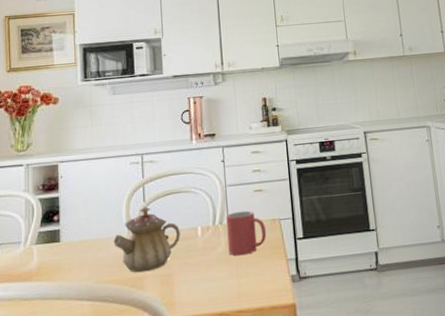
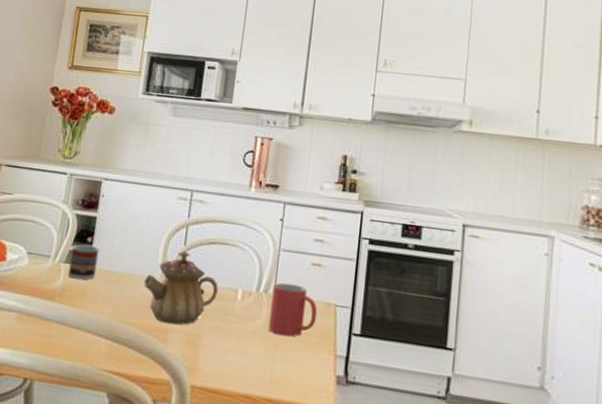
cup: none [41,223,68,256] -> present [68,244,100,280]

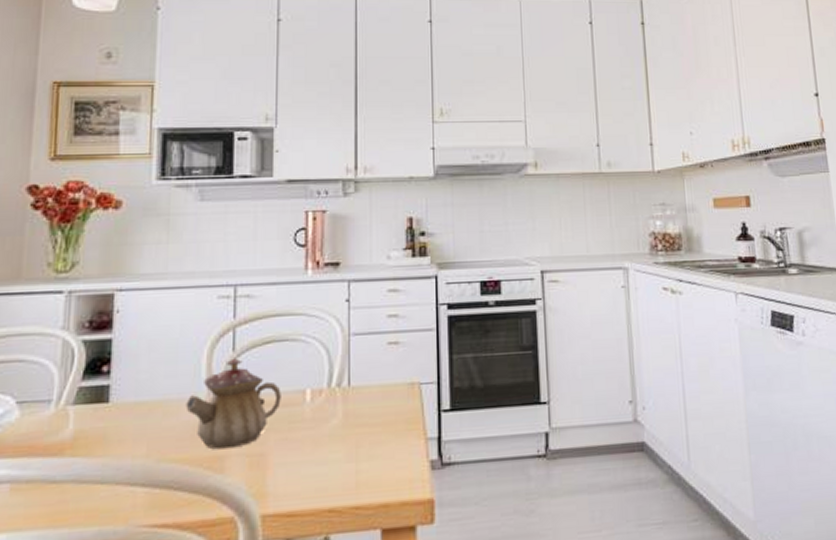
cup: present [68,244,100,280] -> none [80,376,121,422]
mug: present [268,282,318,337] -> none [347,369,401,431]

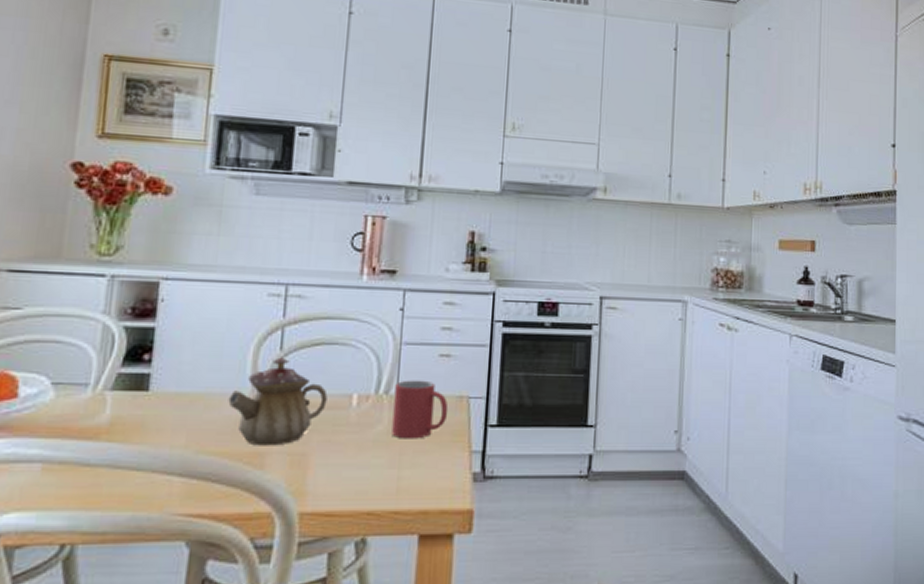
mug: none [347,369,401,431] -> present [392,380,449,439]

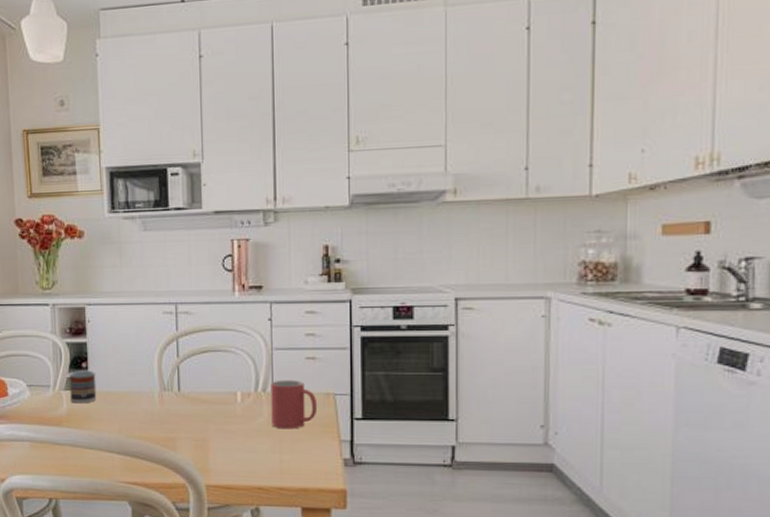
cup: none [118,364,162,409] -> present [69,371,97,404]
teapot: present [228,357,328,446] -> none [144,363,217,433]

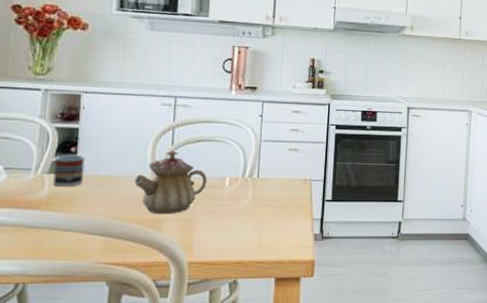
teapot: none [144,363,217,433] -> present [134,150,207,214]
mug: present [271,380,318,430] -> none [255,167,296,210]

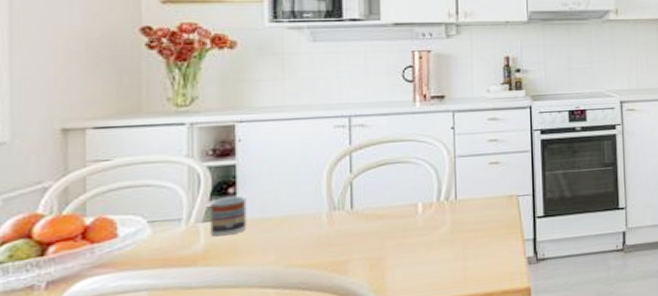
teapot: present [134,150,207,214] -> none [309,178,396,255]

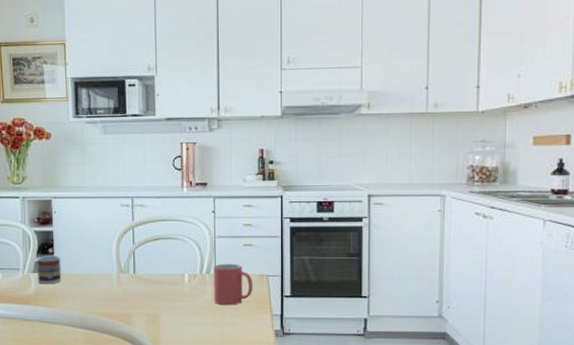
mug: none [454,185,502,236] -> present [214,263,253,306]

